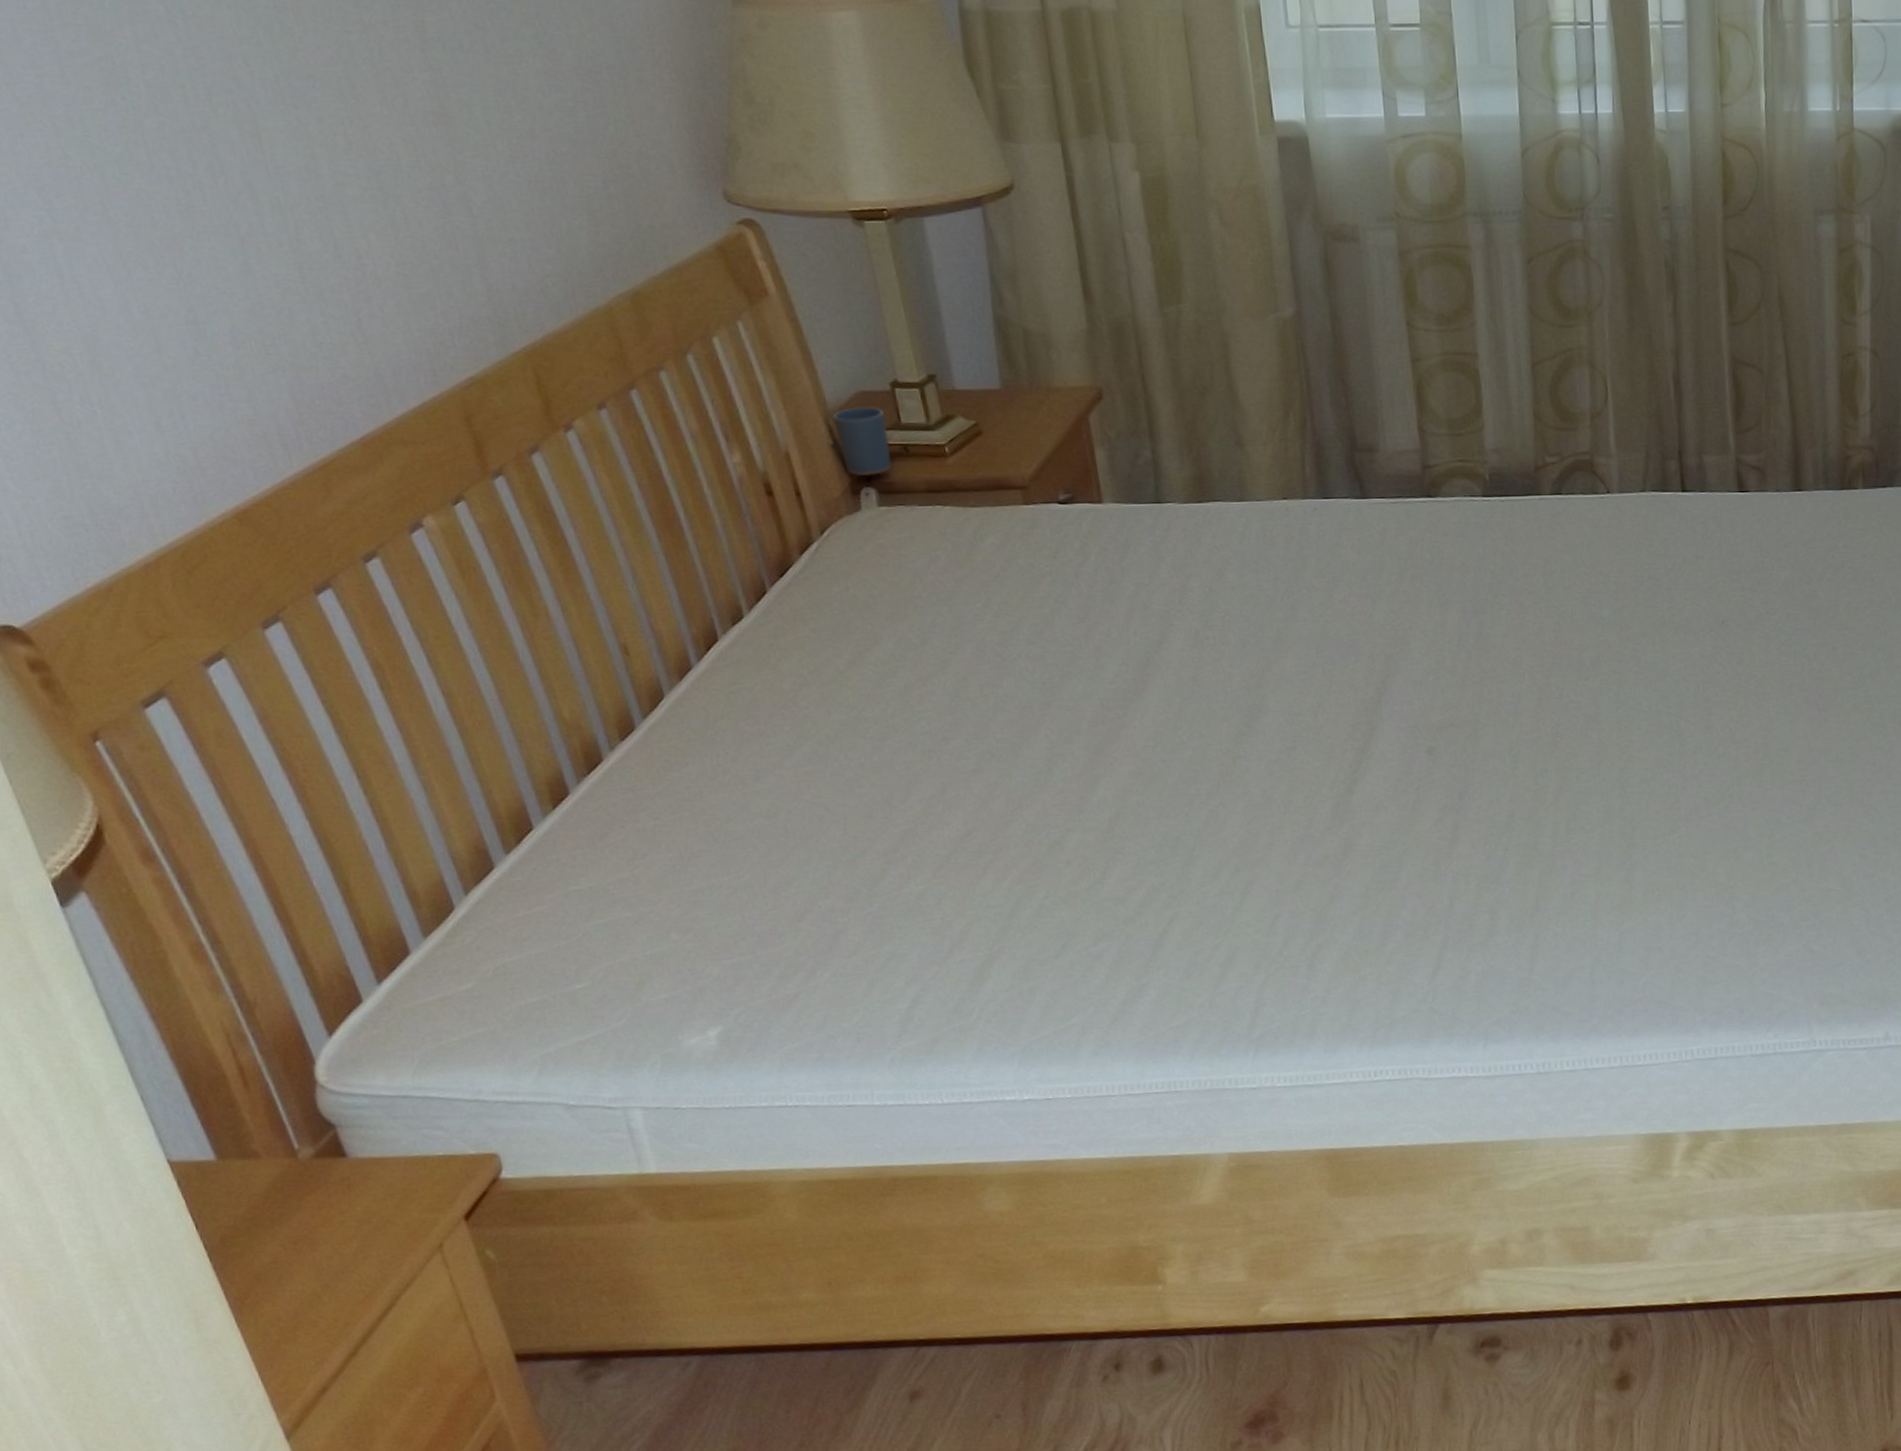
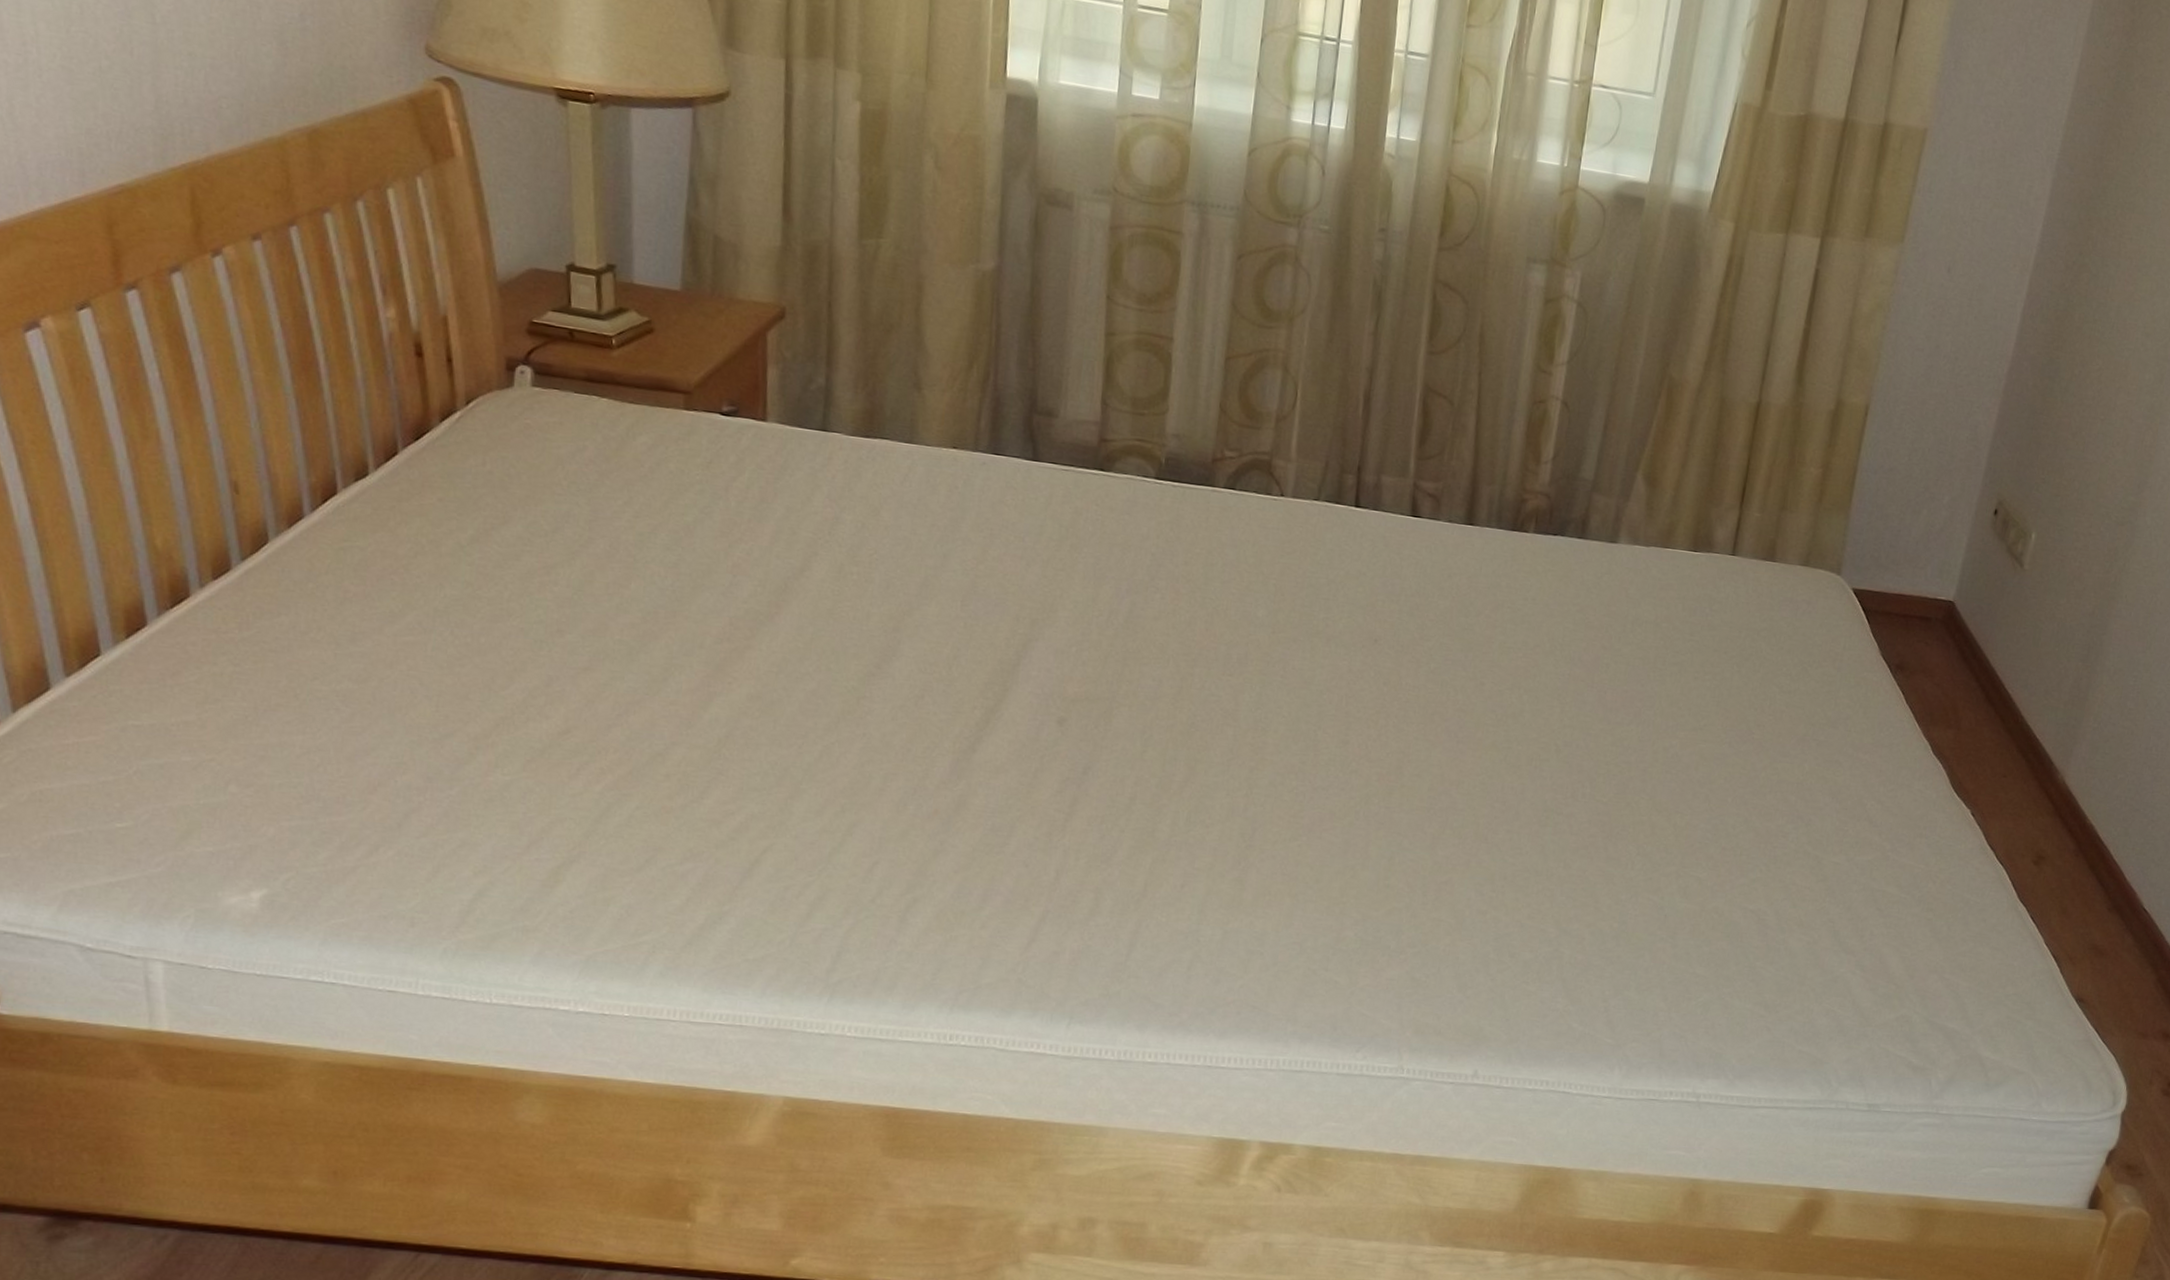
mug: present [832,406,892,476] -> none [499,283,556,355]

